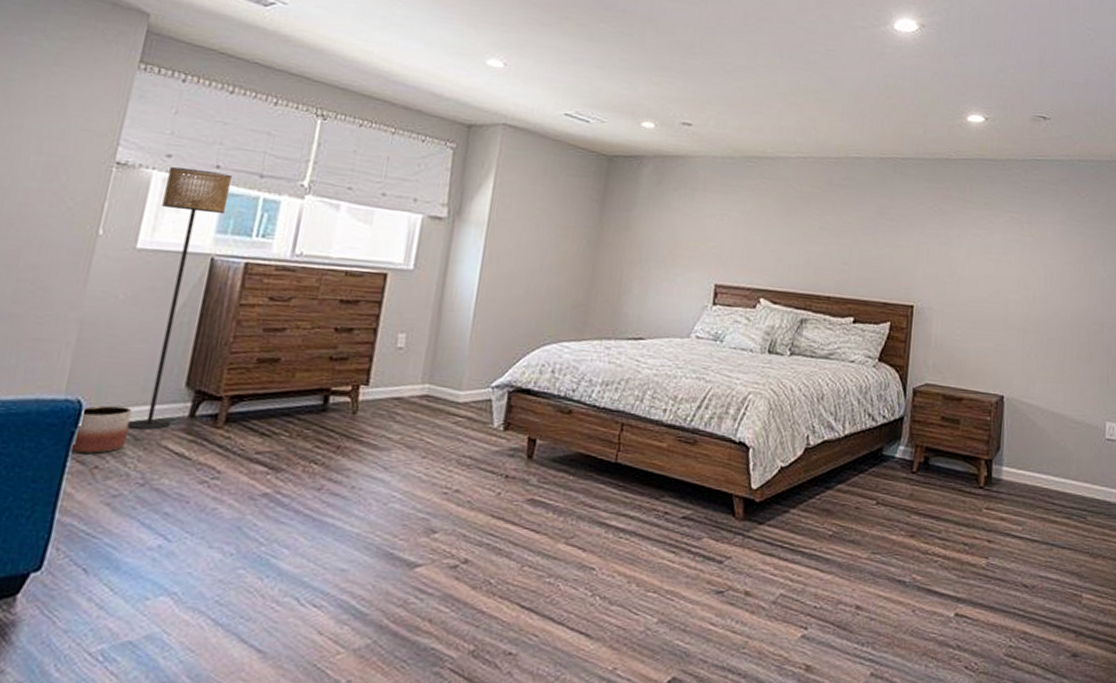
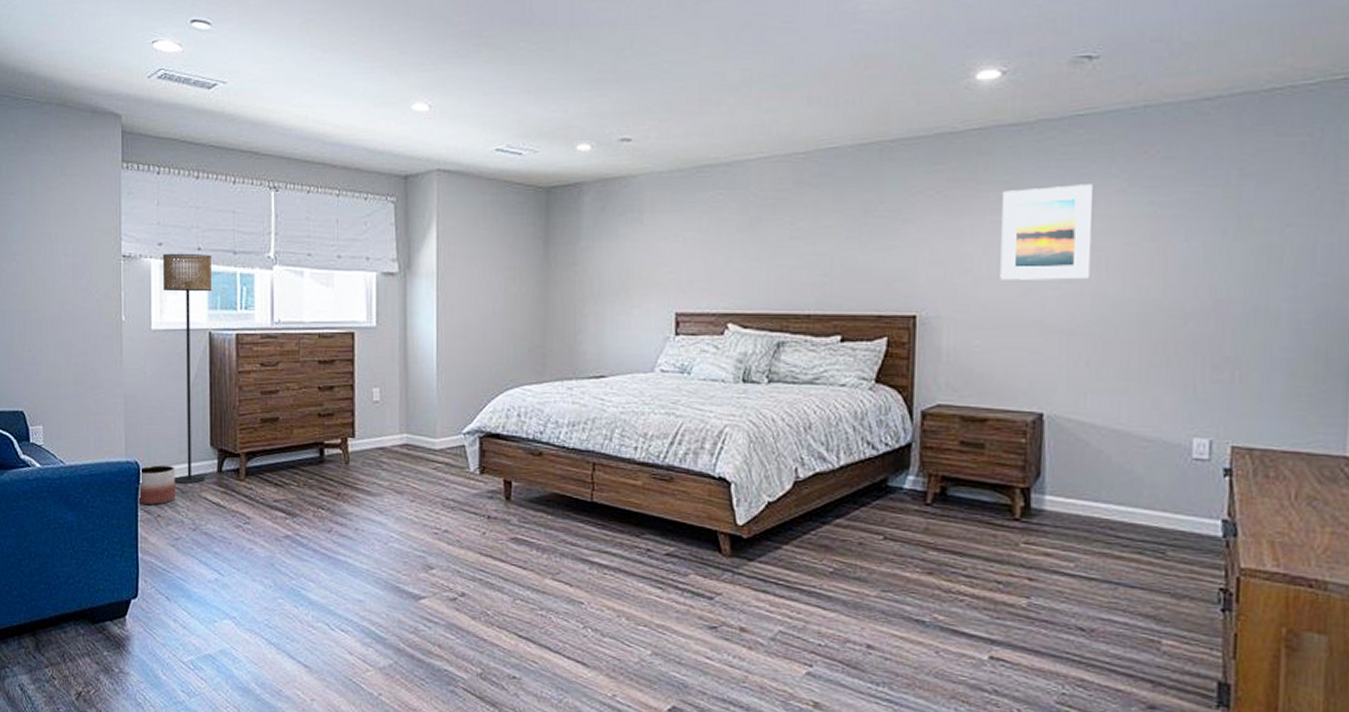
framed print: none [977,210,1044,288] -> present [1000,184,1094,280]

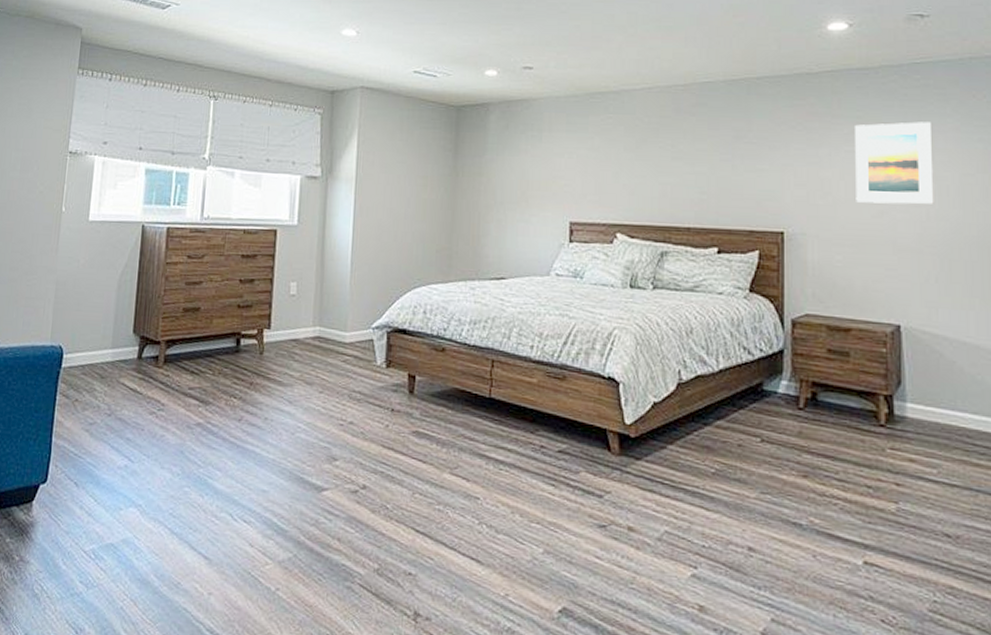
planter: present [138,465,176,506] -> none [58,350,97,390]
floor lamp: present [163,253,213,484] -> none [95,151,152,370]

